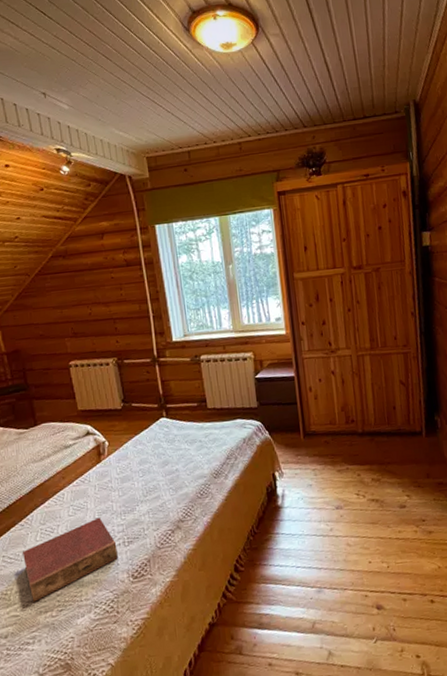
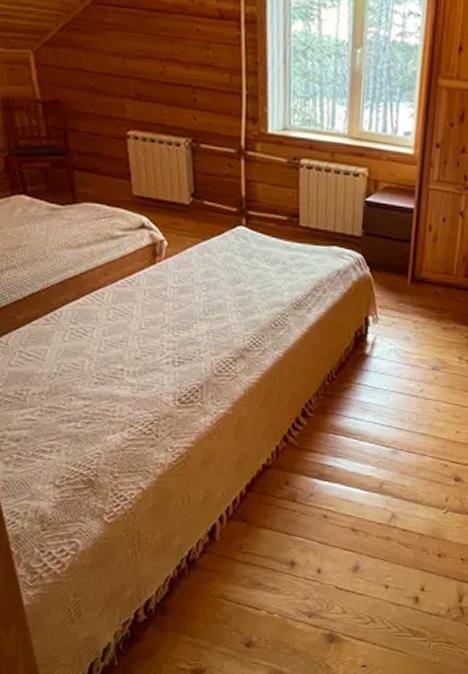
book: present [22,517,118,602] -> none [44,328,164,409]

